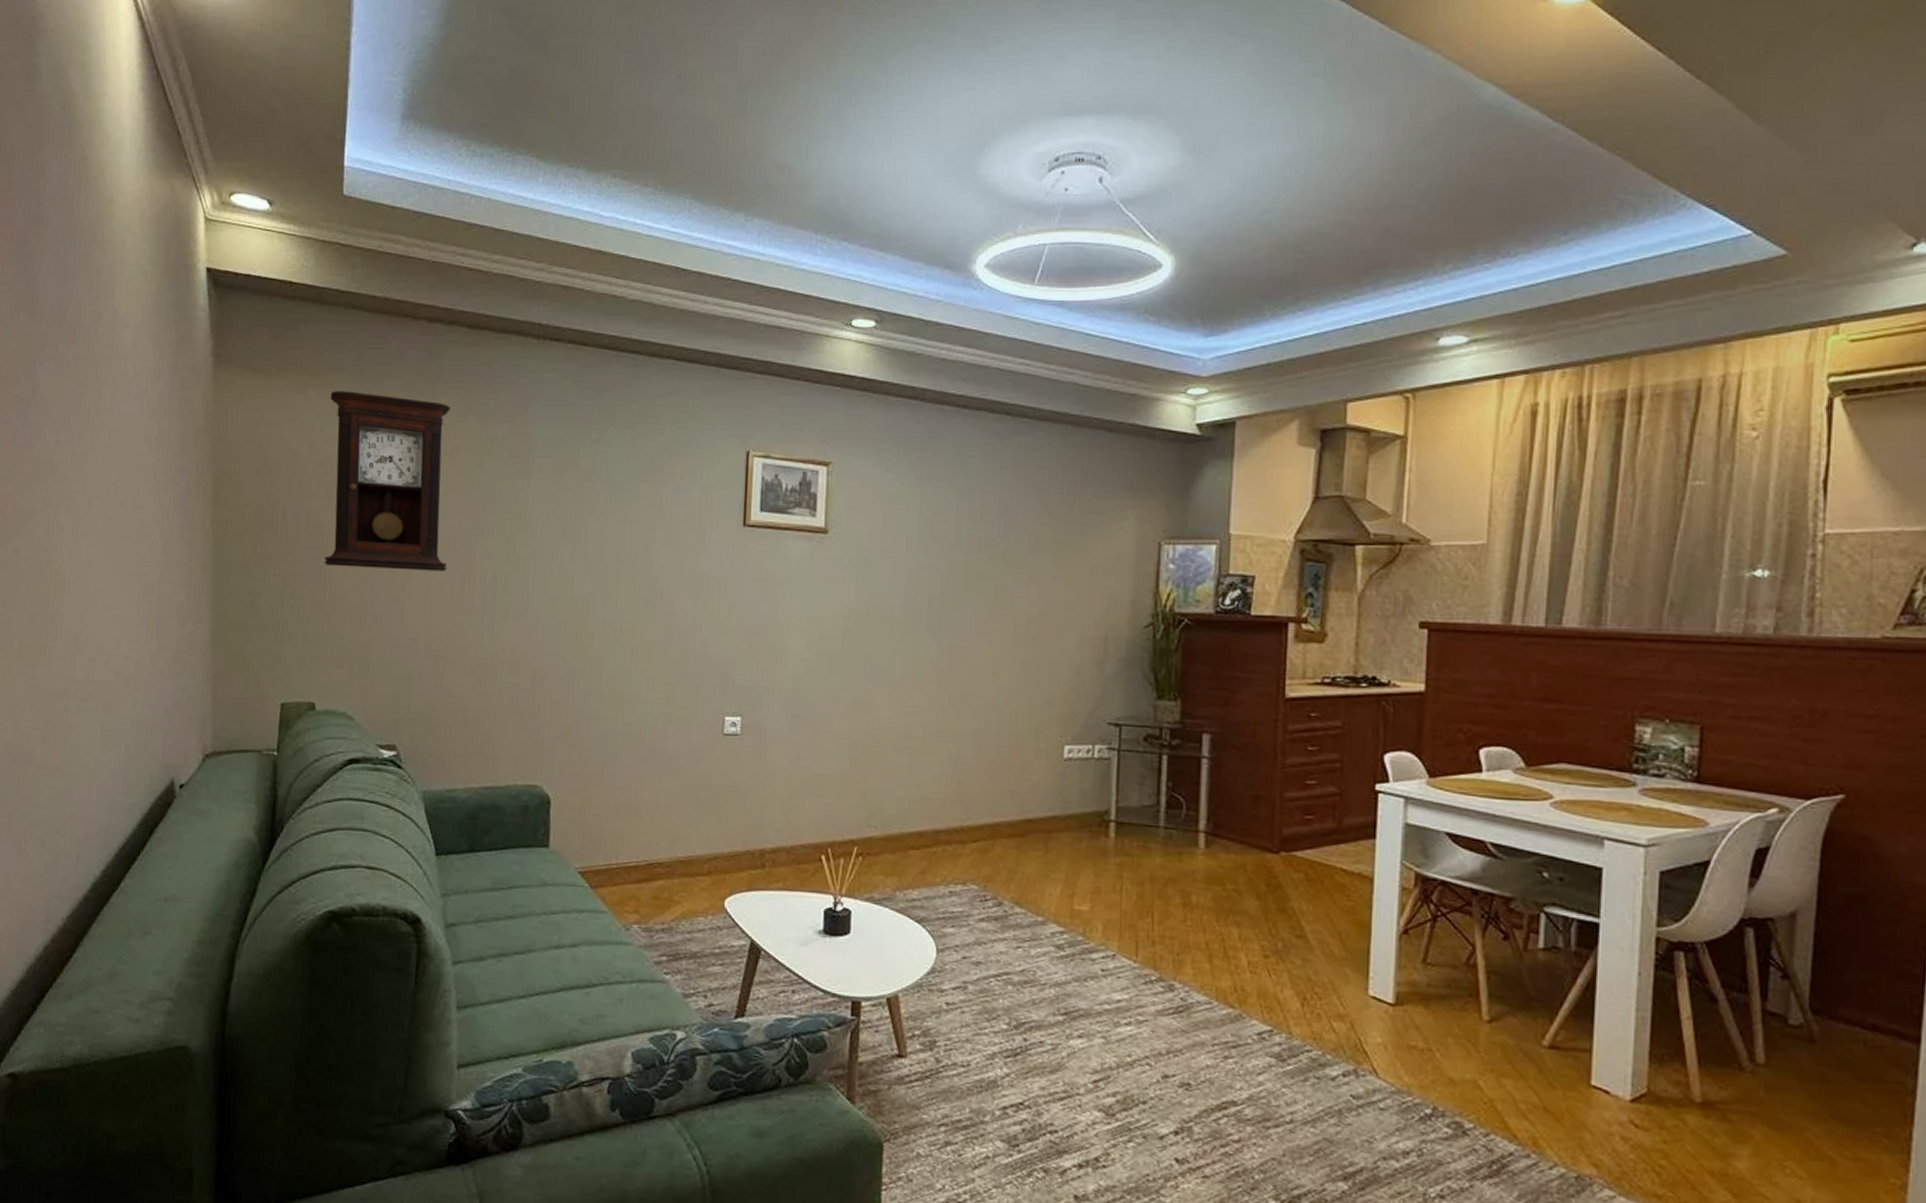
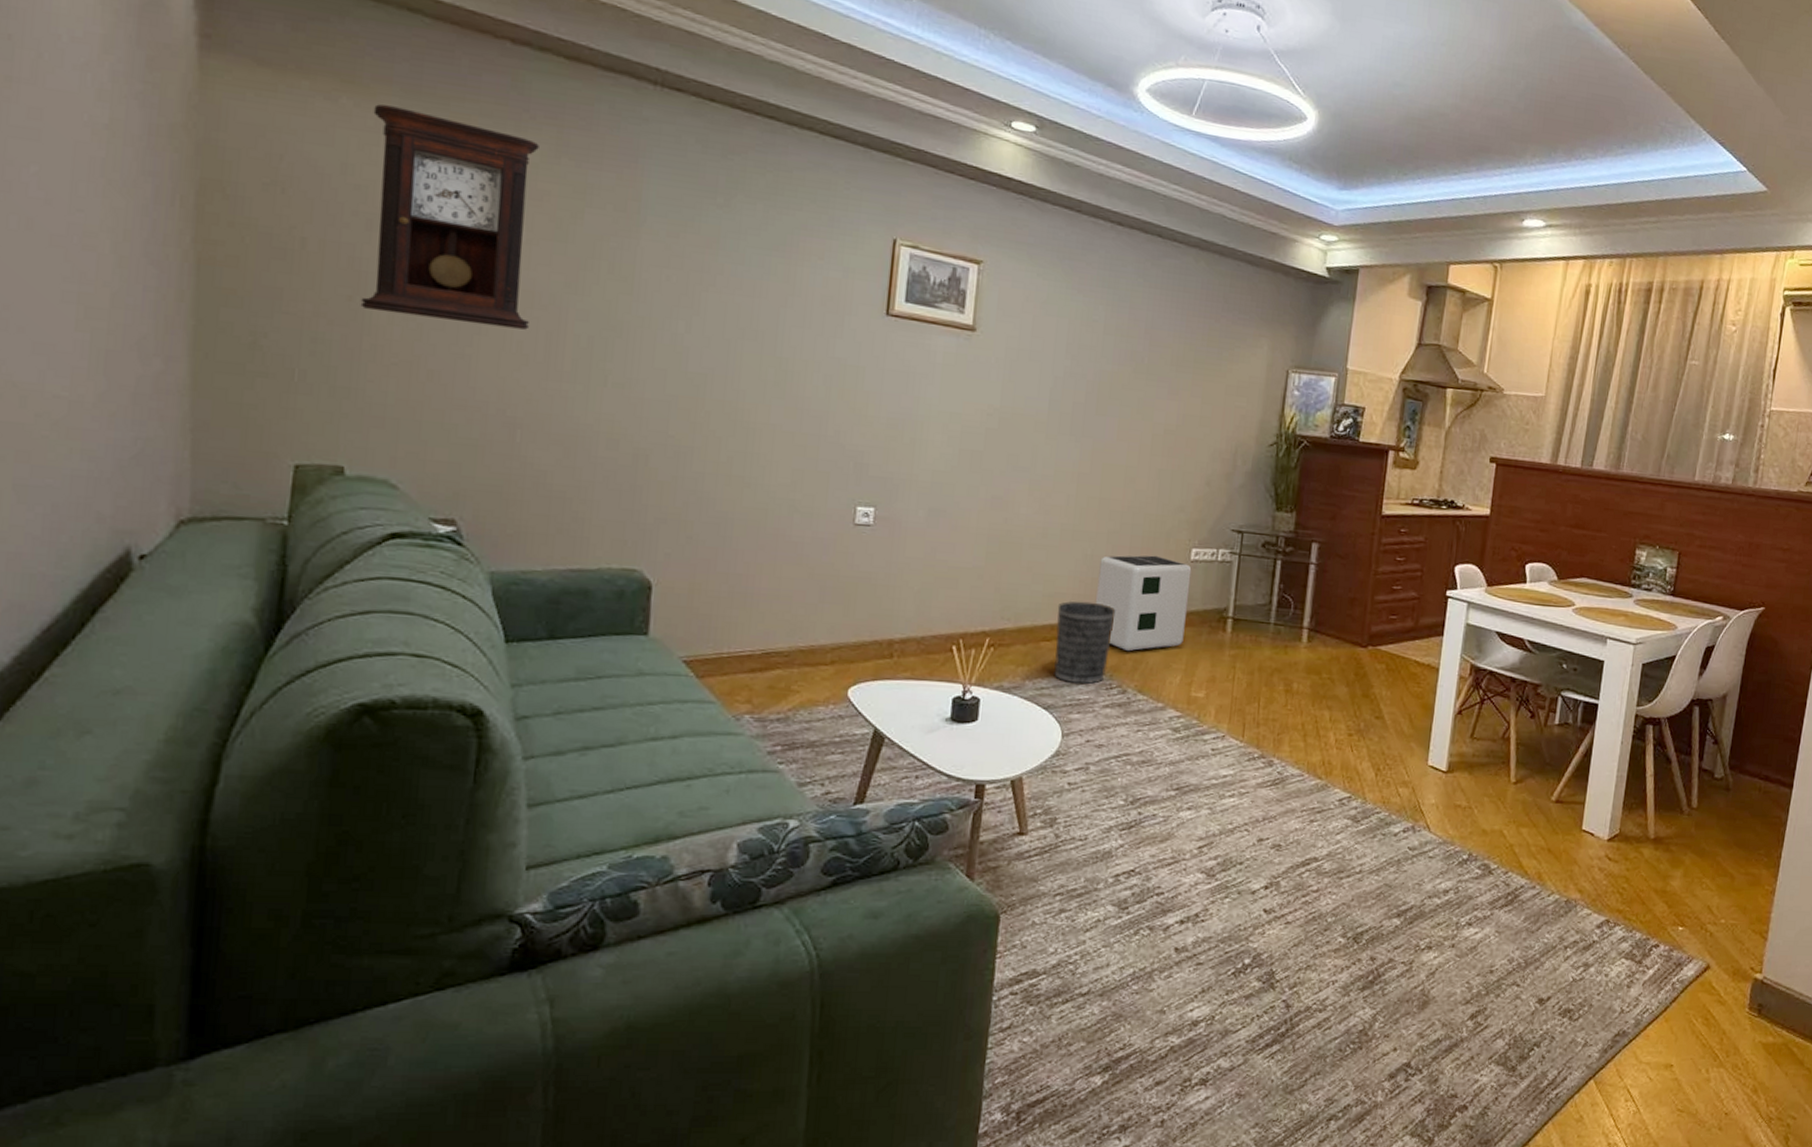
wastebasket: none [924,806,986,896] -> present [1054,601,1116,685]
air purifier: none [963,754,1066,860] -> present [1095,555,1192,652]

